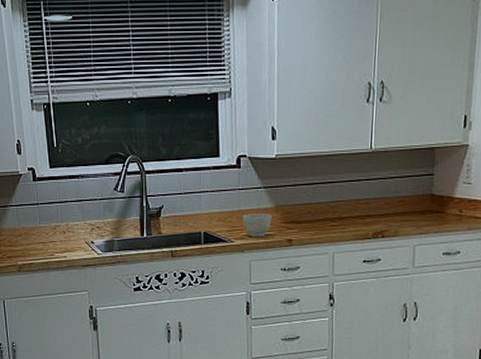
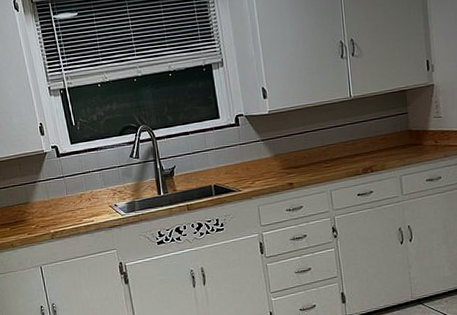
bowl: present [243,214,272,237] -> none [247,163,273,185]

